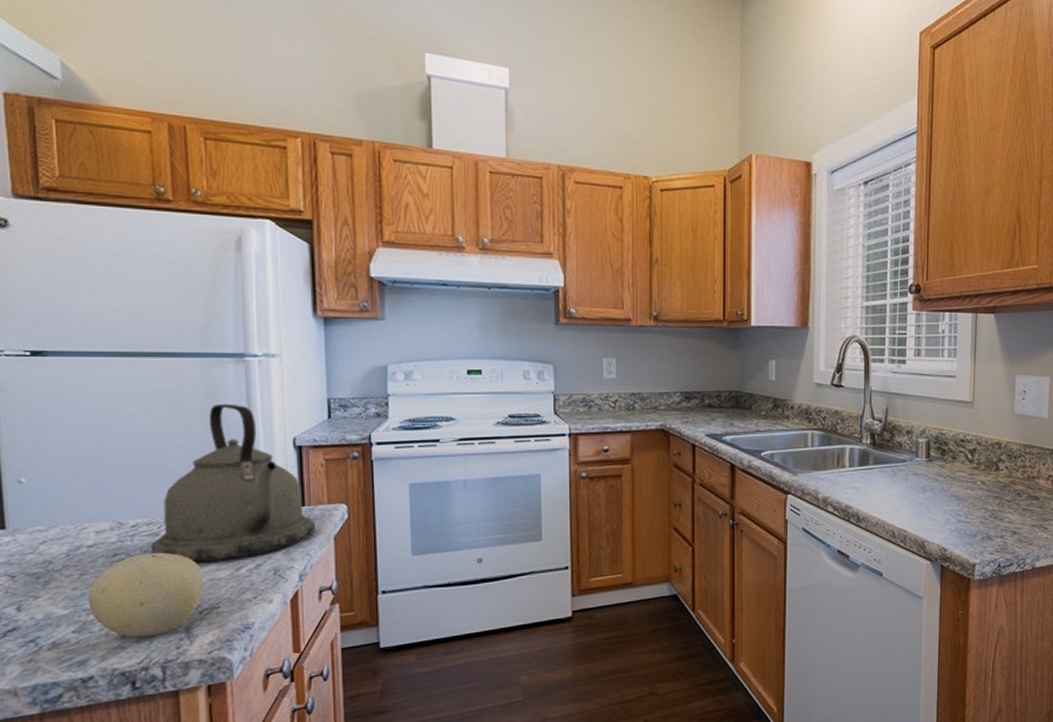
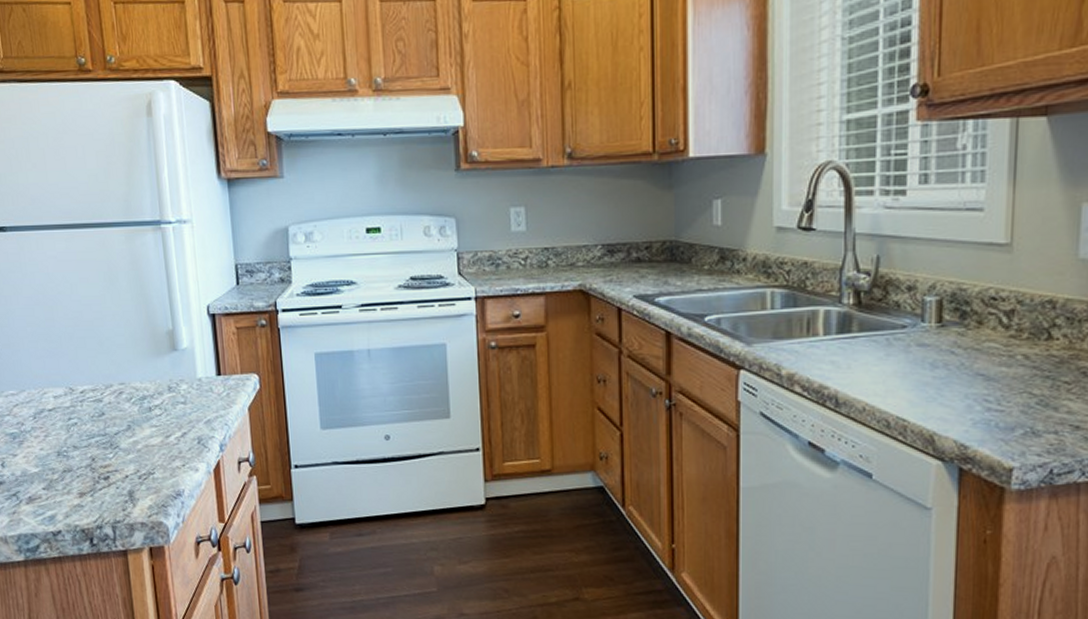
fruit: present [88,552,205,637] -> none [52,418,142,497]
kettle: present [150,403,315,563] -> none [96,272,231,429]

